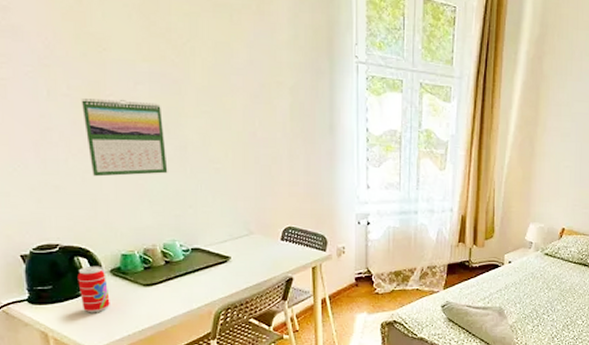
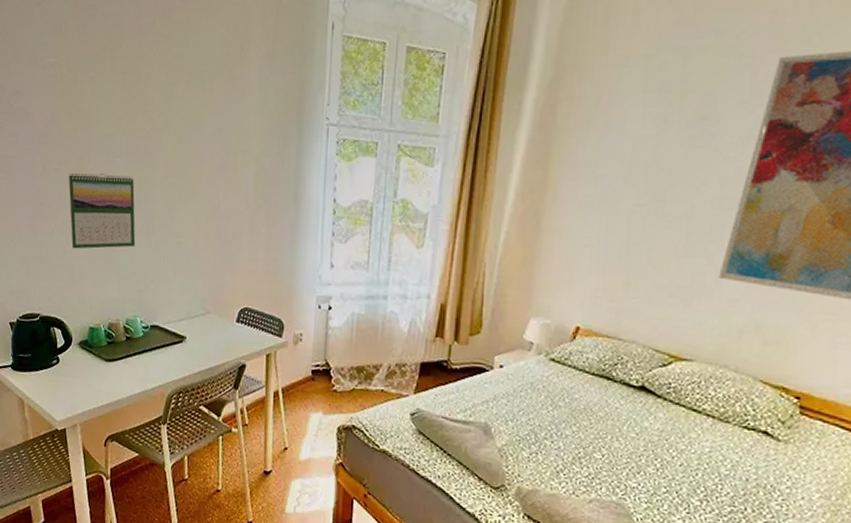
beverage can: present [78,265,110,313] -> none [52,337,76,385]

